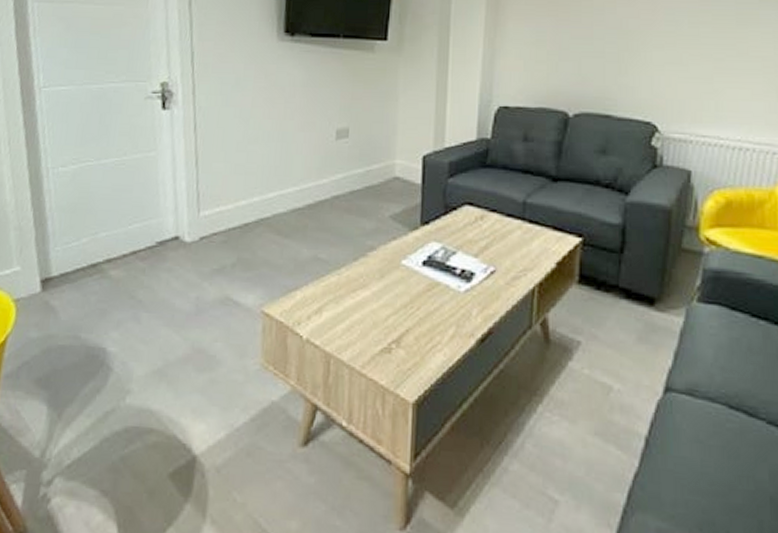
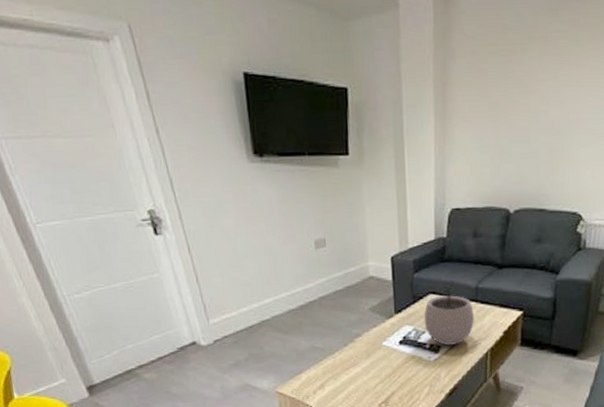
plant pot: none [456,194,519,273] -> present [424,283,474,345]

